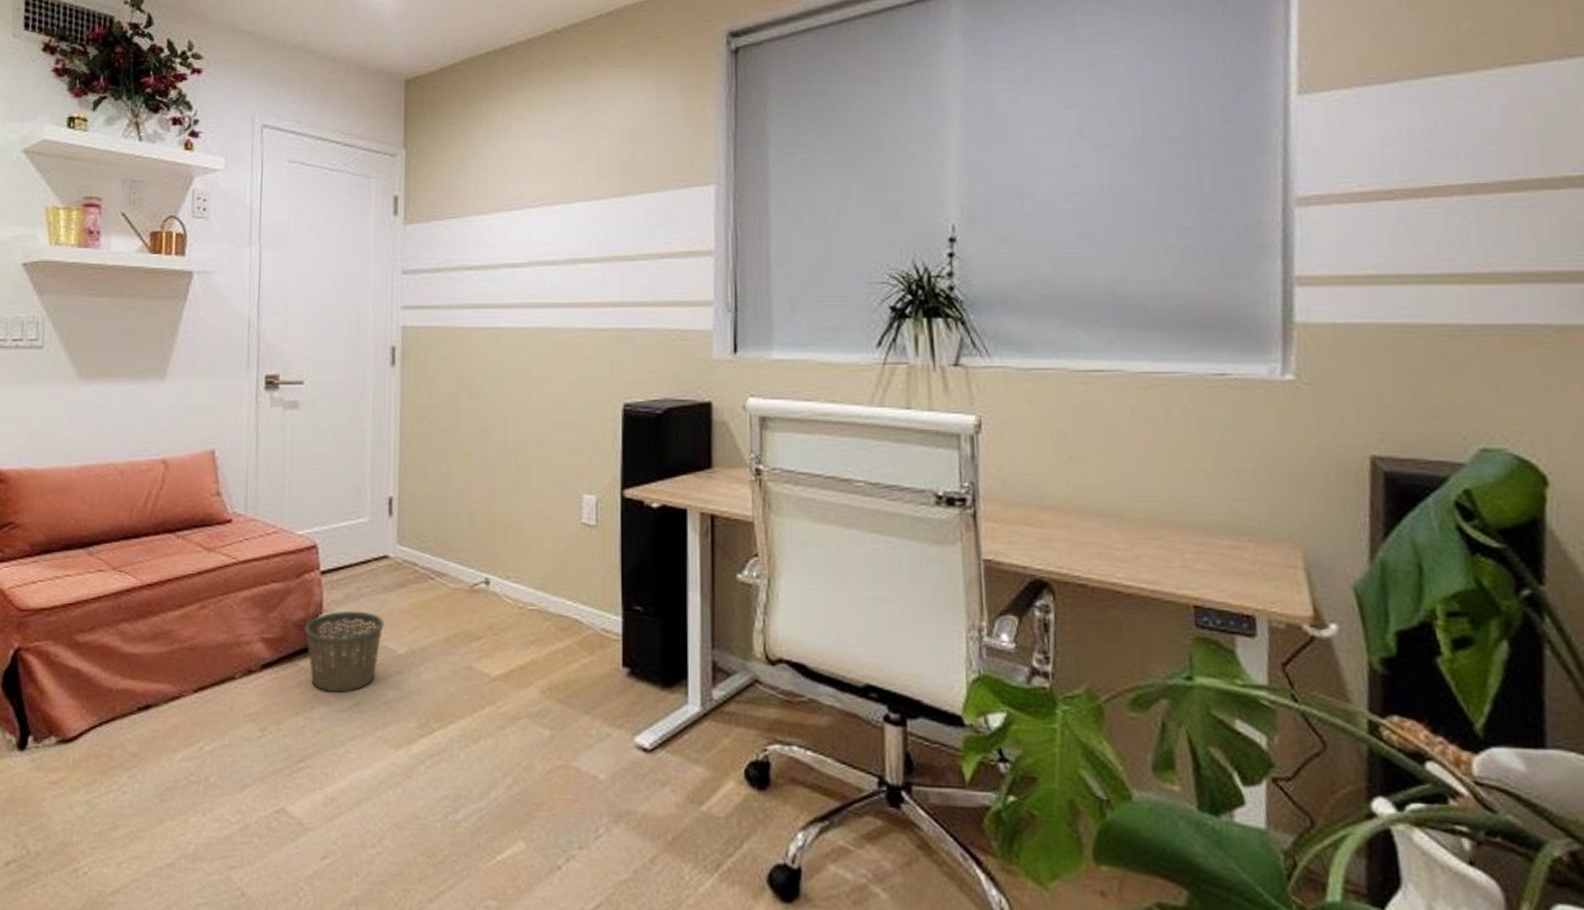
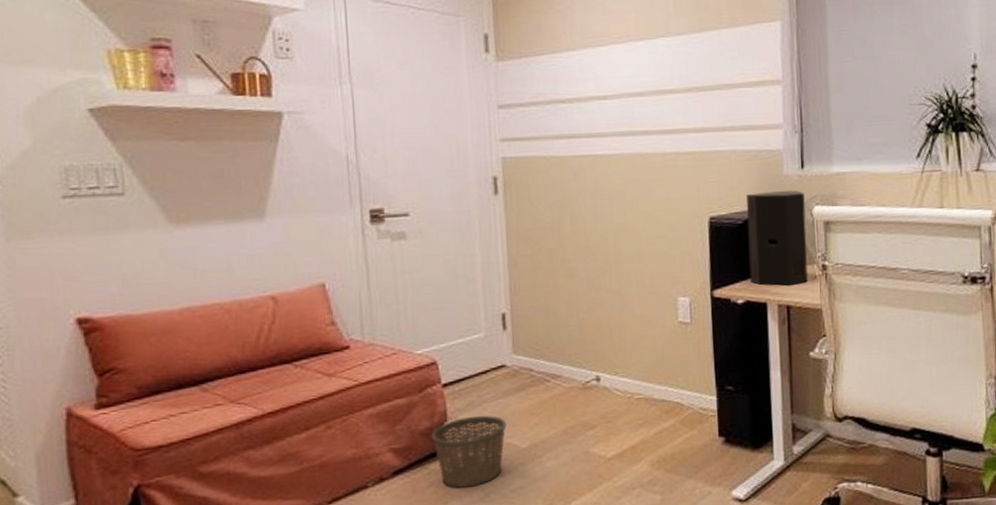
speaker: none [667,377,738,492] -> present [746,190,808,287]

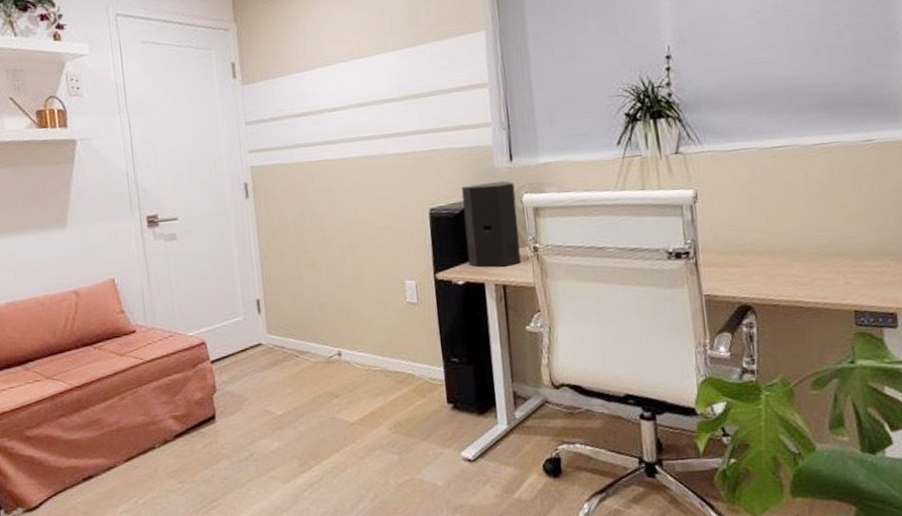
basket: present [431,415,507,488] -> none [203,387,265,449]

